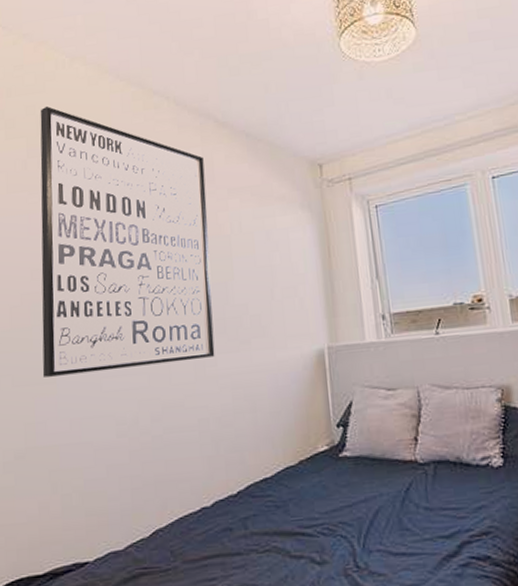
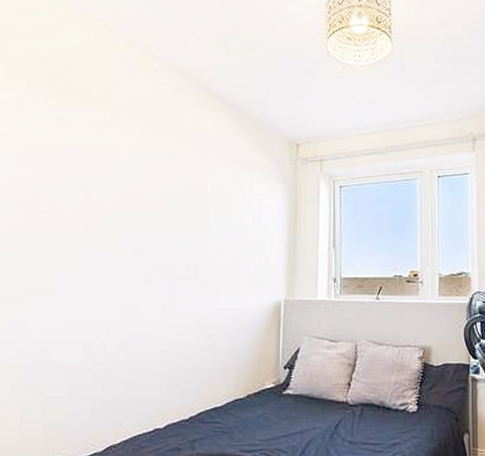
wall art: present [40,105,215,377] -> none [16,52,195,300]

